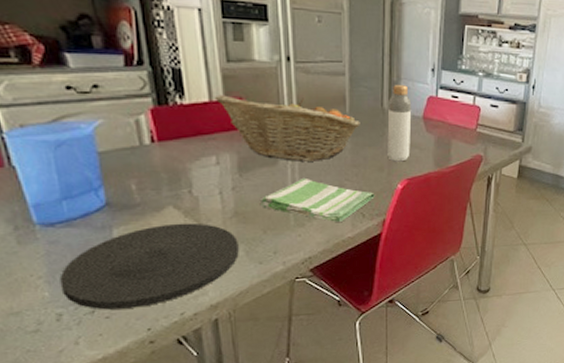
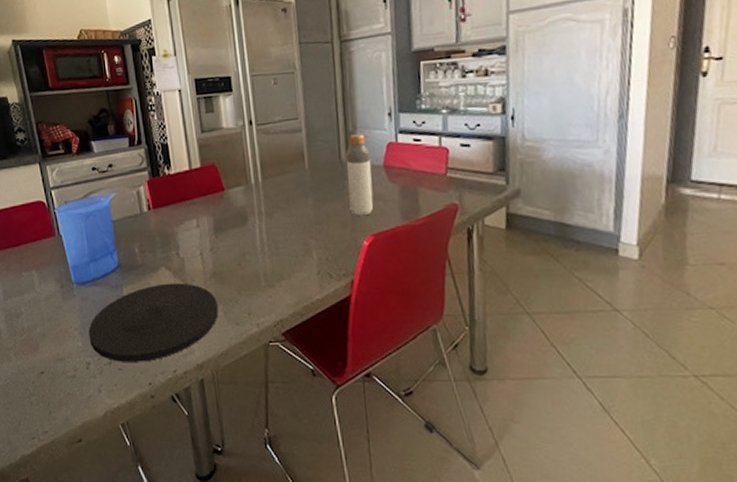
fruit basket: present [214,94,360,161] -> none [193,158,320,221]
dish towel: present [261,177,375,222] -> none [234,237,340,283]

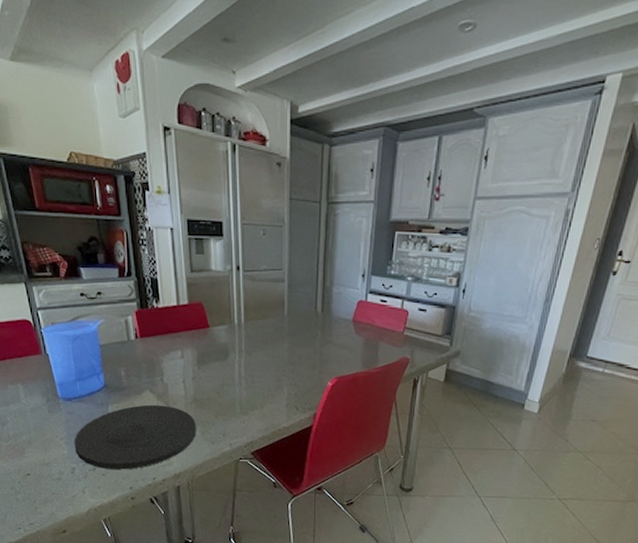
bottle: present [346,134,374,217] -> none [319,290,343,361]

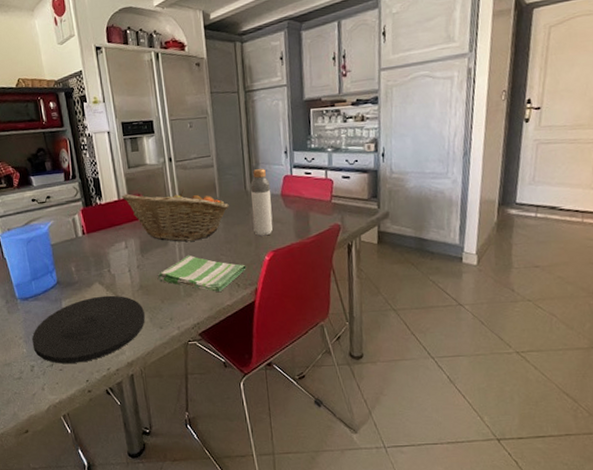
fruit basket: none [181,299,296,358] -> present [121,189,229,242]
dish towel: none [214,372,307,413] -> present [158,255,246,292]
bottle: none [319,290,343,361] -> present [250,169,273,237]

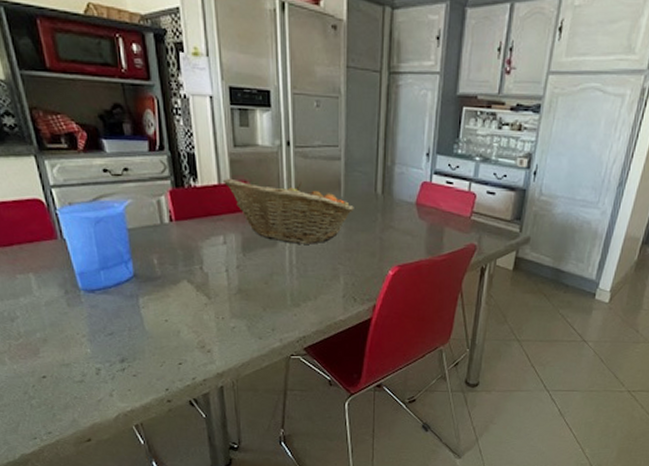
plate: present [32,295,145,364] -> none [98,296,242,370]
dish towel: present [158,255,246,292] -> none [261,259,366,304]
bottle: present [250,169,273,237] -> none [379,170,405,248]

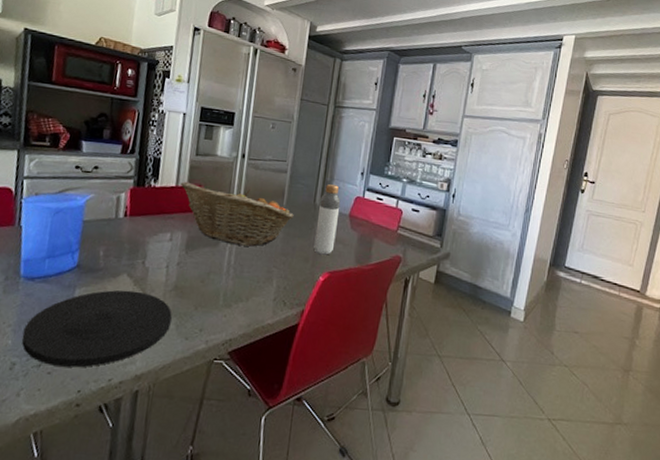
plate: none [98,296,242,370] -> present [21,290,172,368]
bottle: none [379,170,405,248] -> present [313,184,341,255]

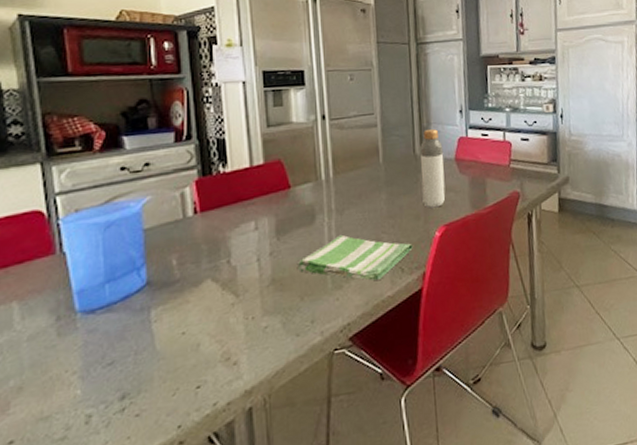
plate: present [21,290,172,368] -> none [93,295,275,406]
fruit basket: present [180,181,294,247] -> none [254,153,394,219]
dish towel: none [197,260,298,307] -> present [298,234,413,281]

